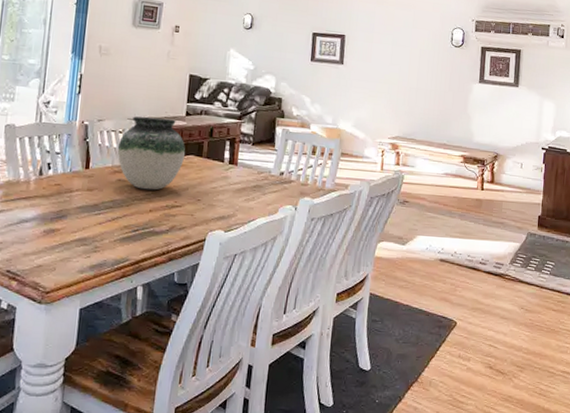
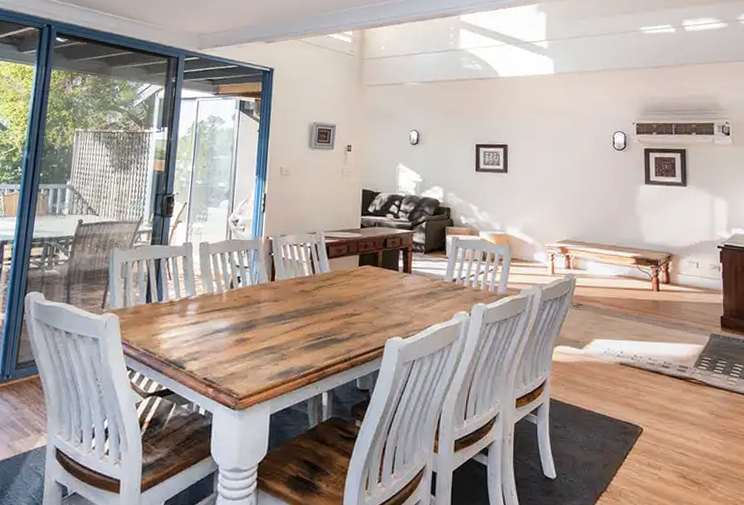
vase: present [117,116,186,190] -> none [299,230,362,300]

